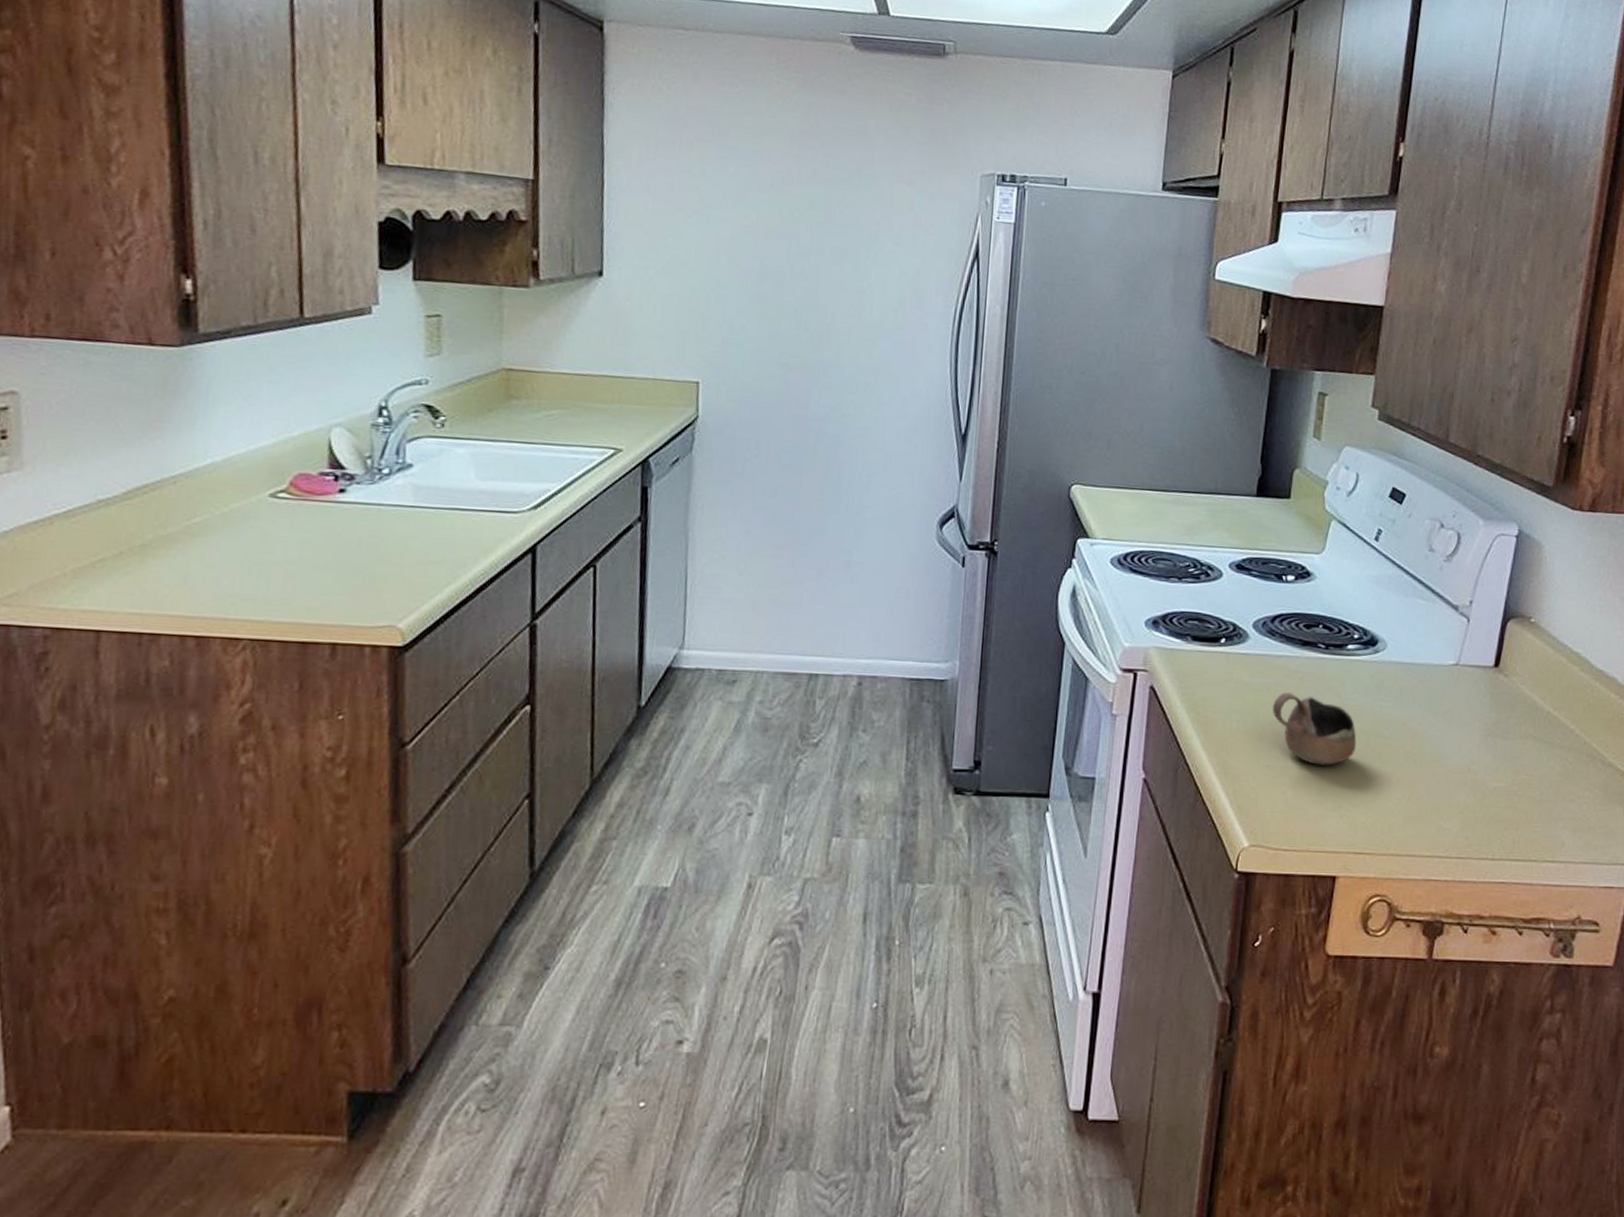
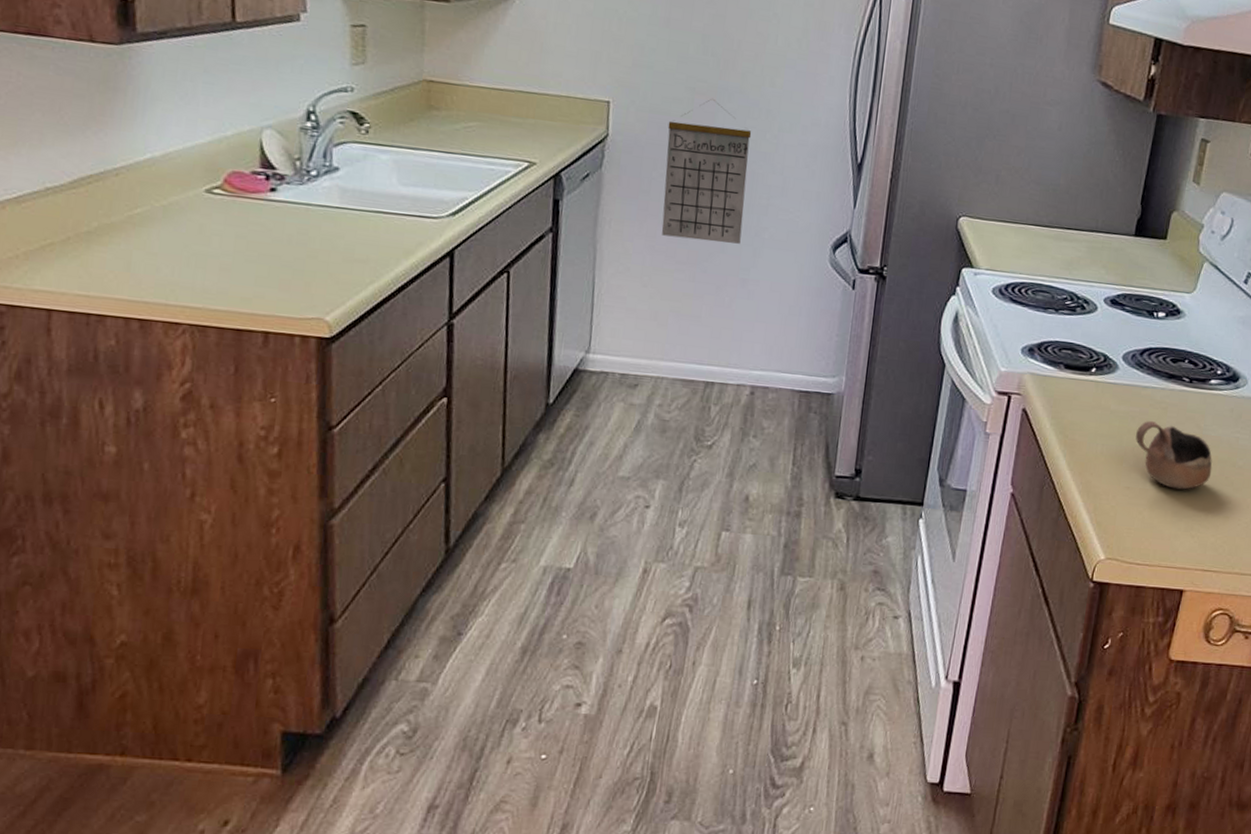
calendar: none [757,375,849,525] -> present [661,99,752,244]

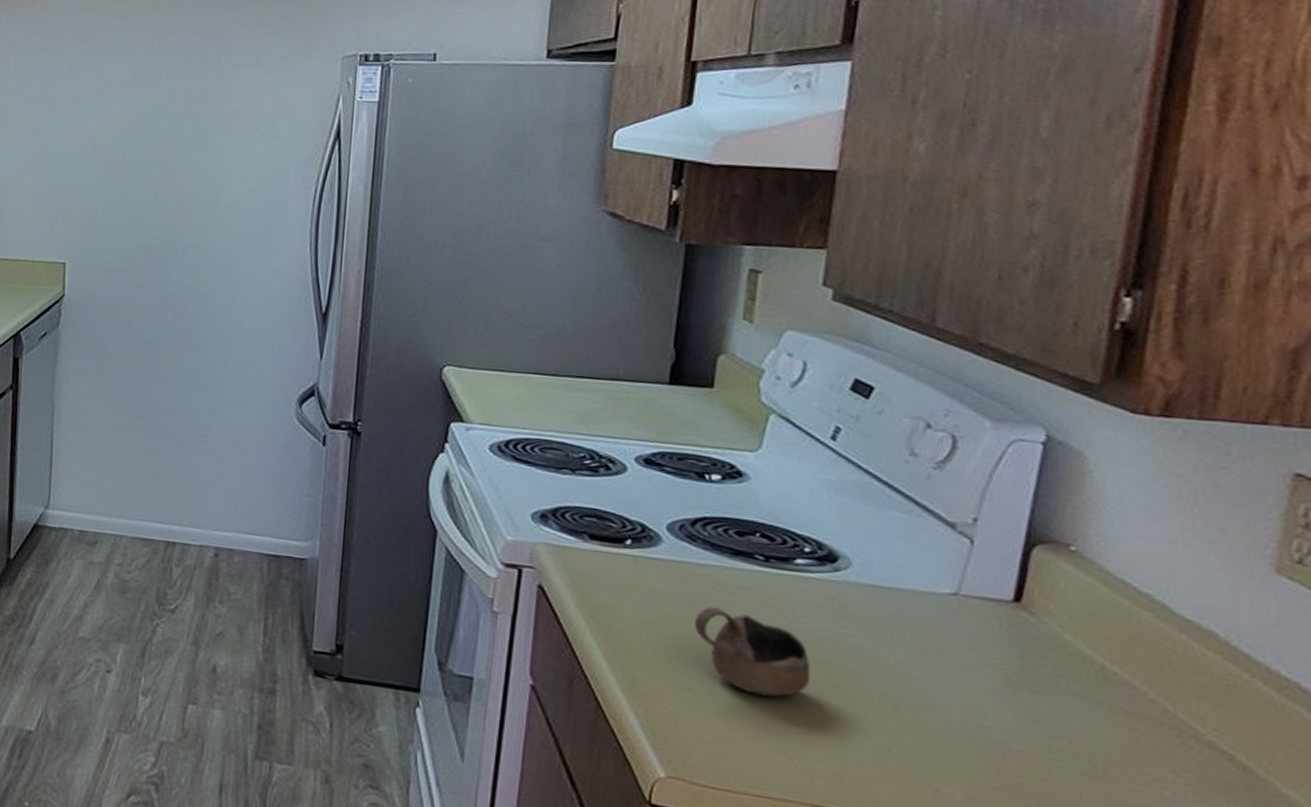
calendar: present [661,99,752,244] -> none [117,255,207,399]

